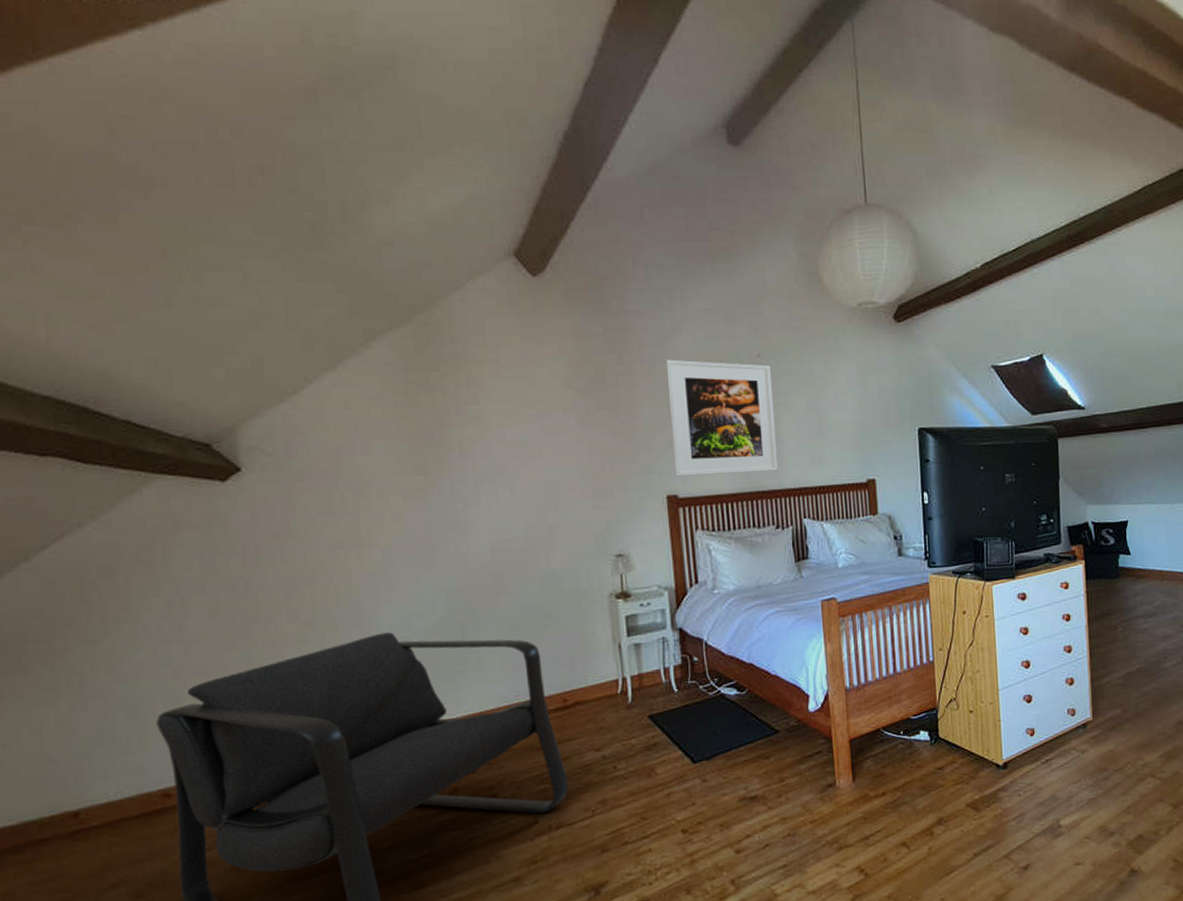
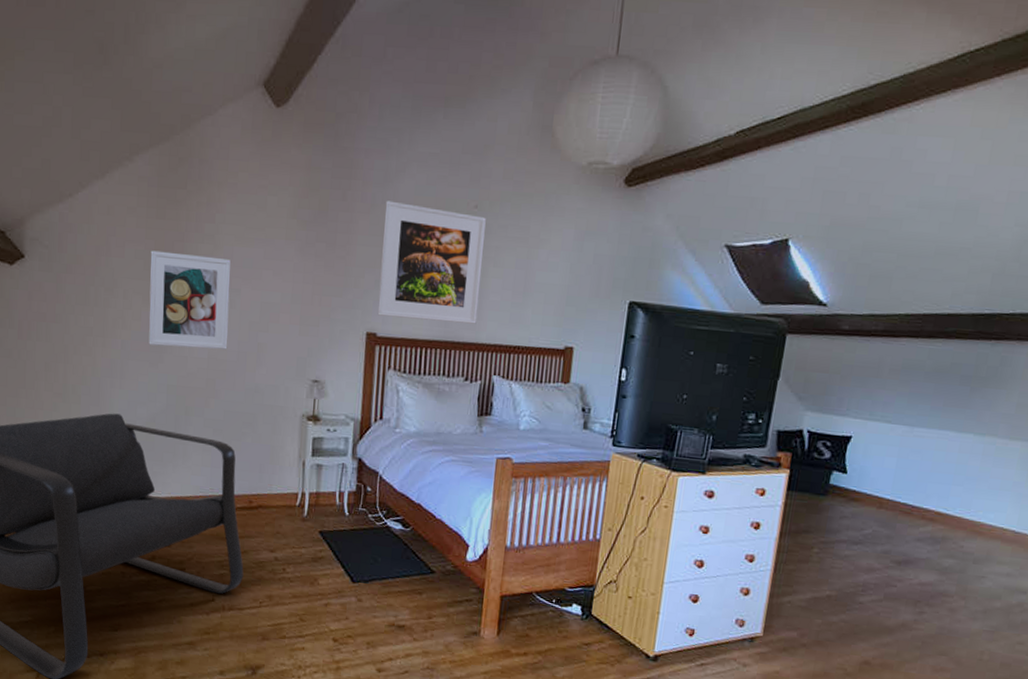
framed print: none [405,440,513,547] -> present [148,250,231,350]

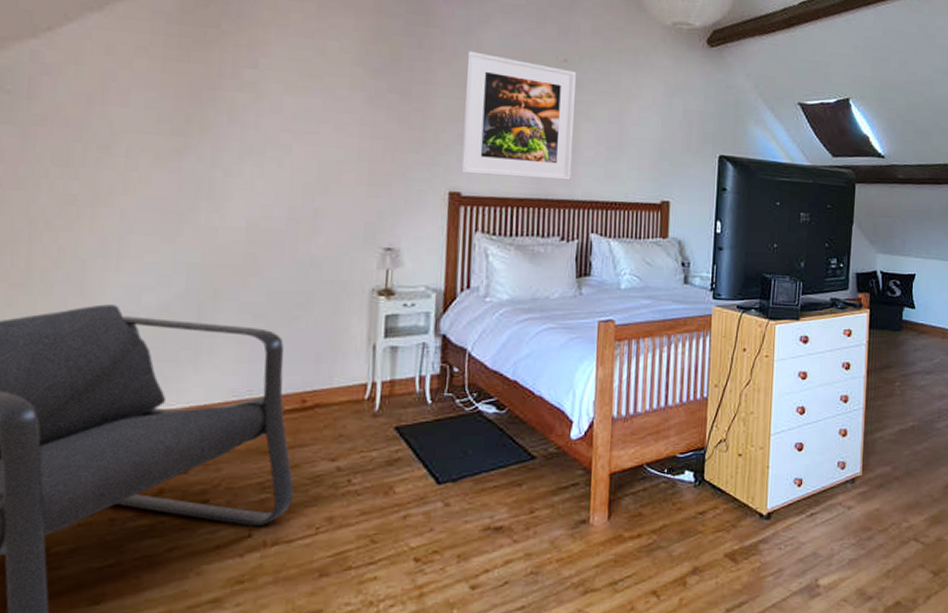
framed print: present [148,250,231,350] -> none [161,99,279,217]

